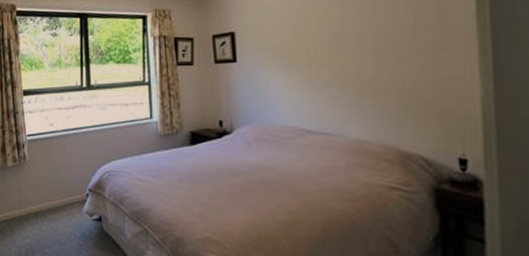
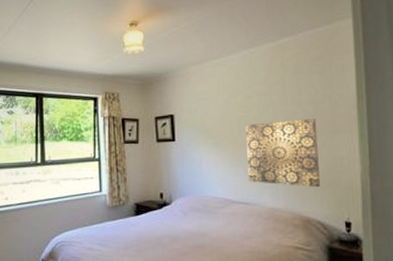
wall art: none [323,32,425,116] -> present [245,118,321,188]

